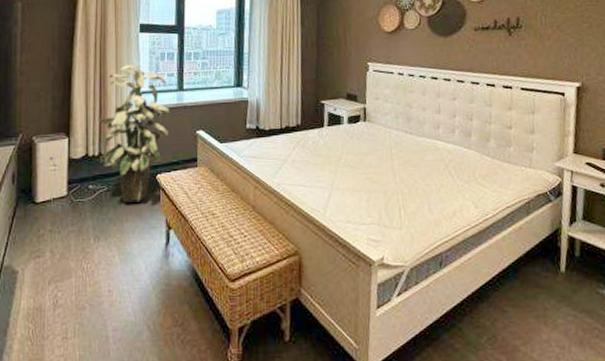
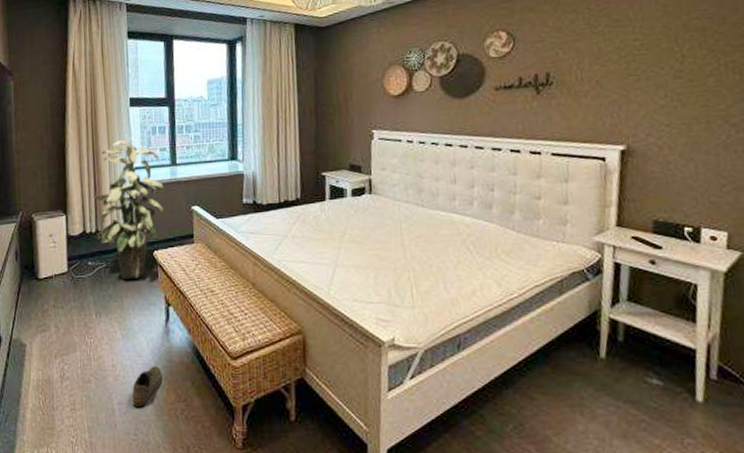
shoe: none [128,290,160,333] -> present [132,366,163,407]

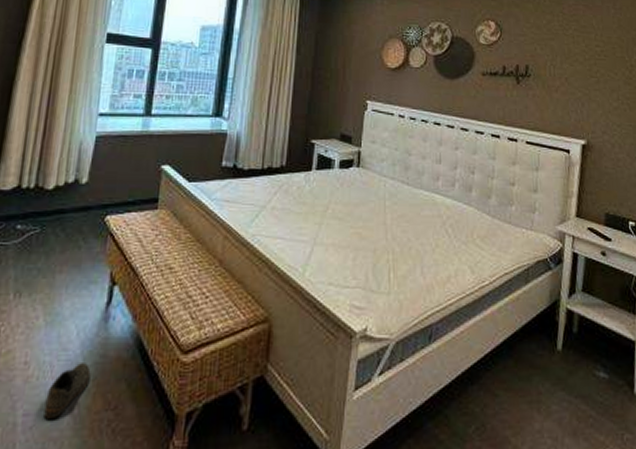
indoor plant: present [93,140,164,279] -> none [34,80,132,249]

